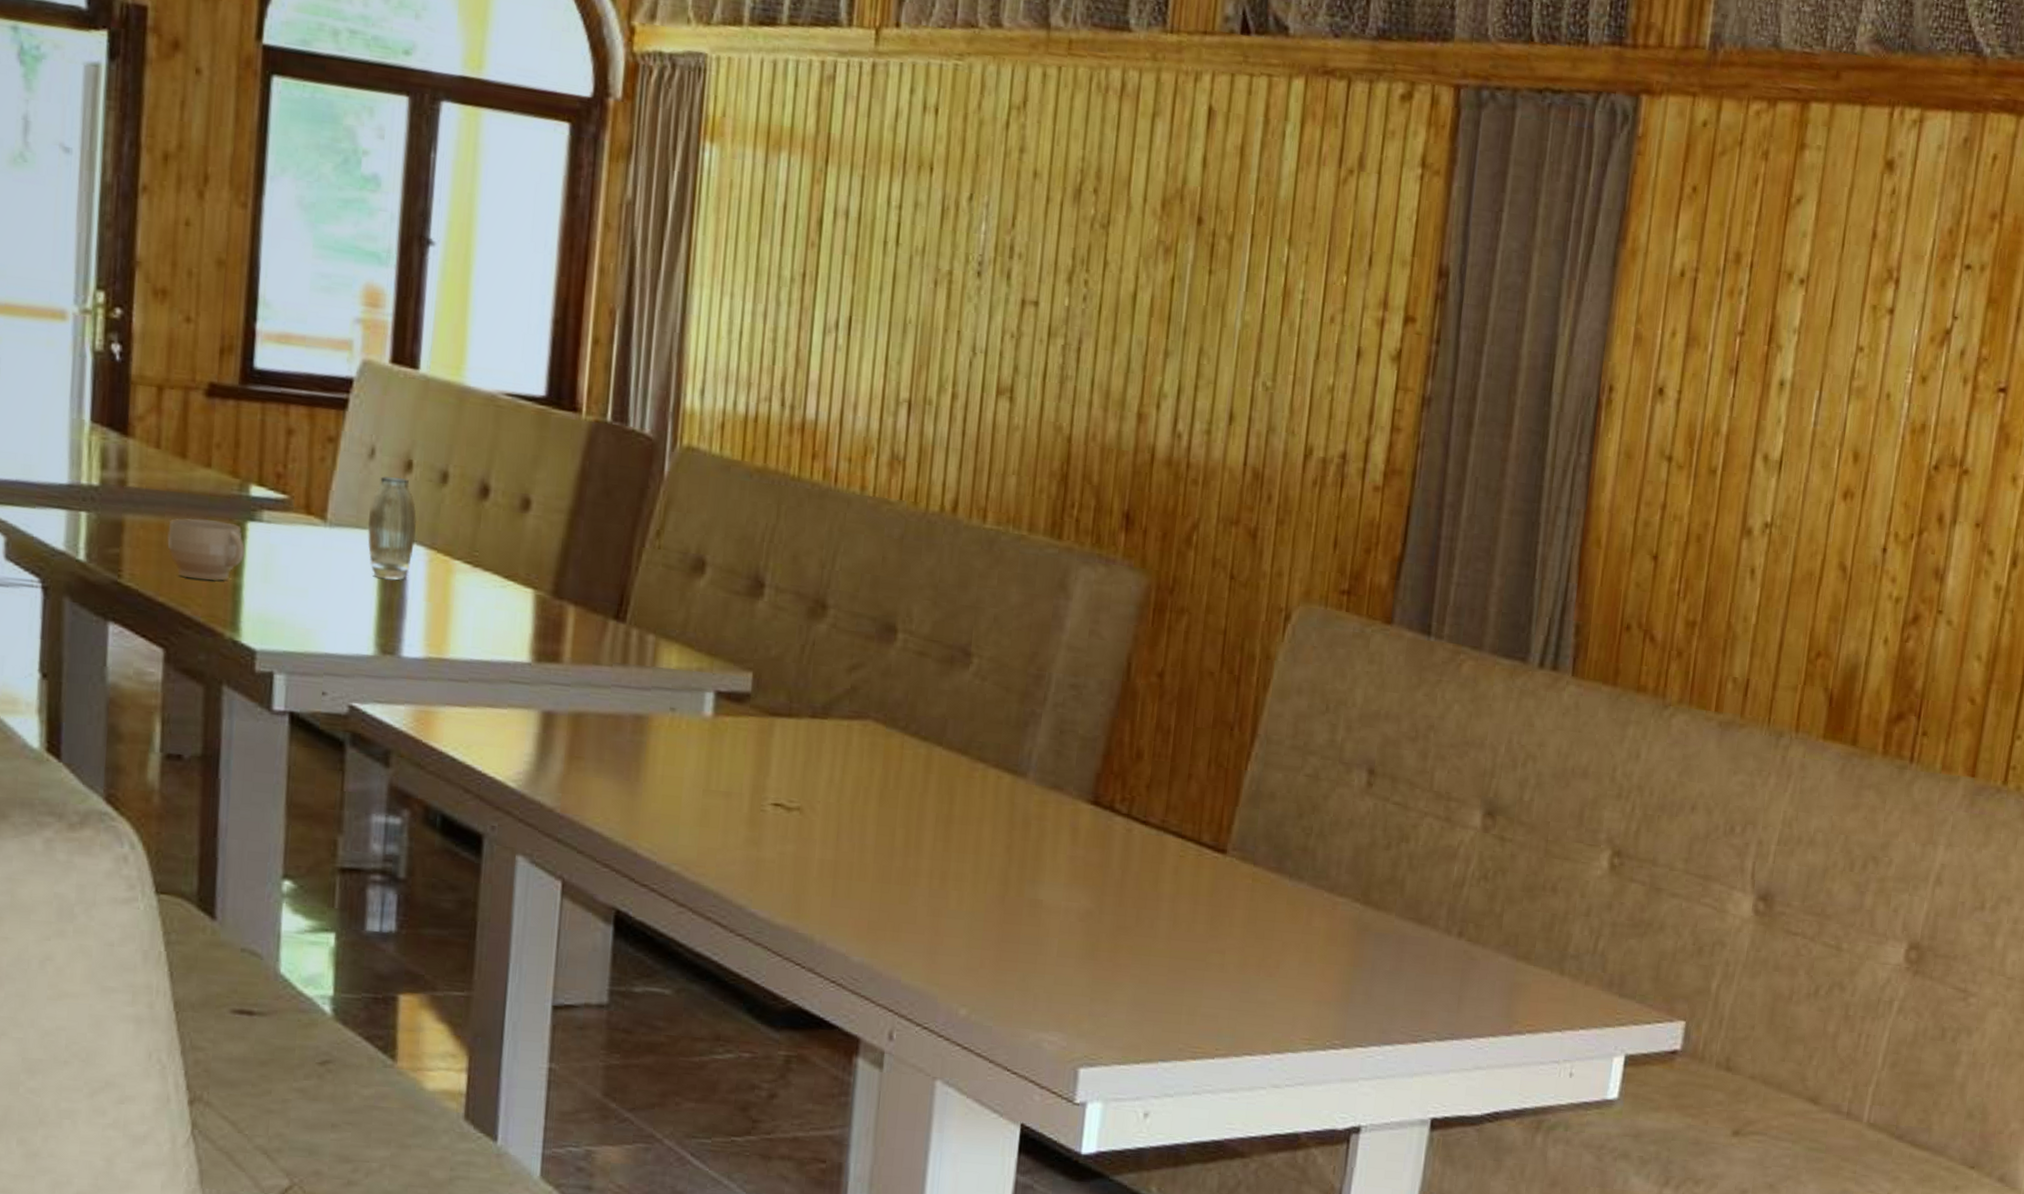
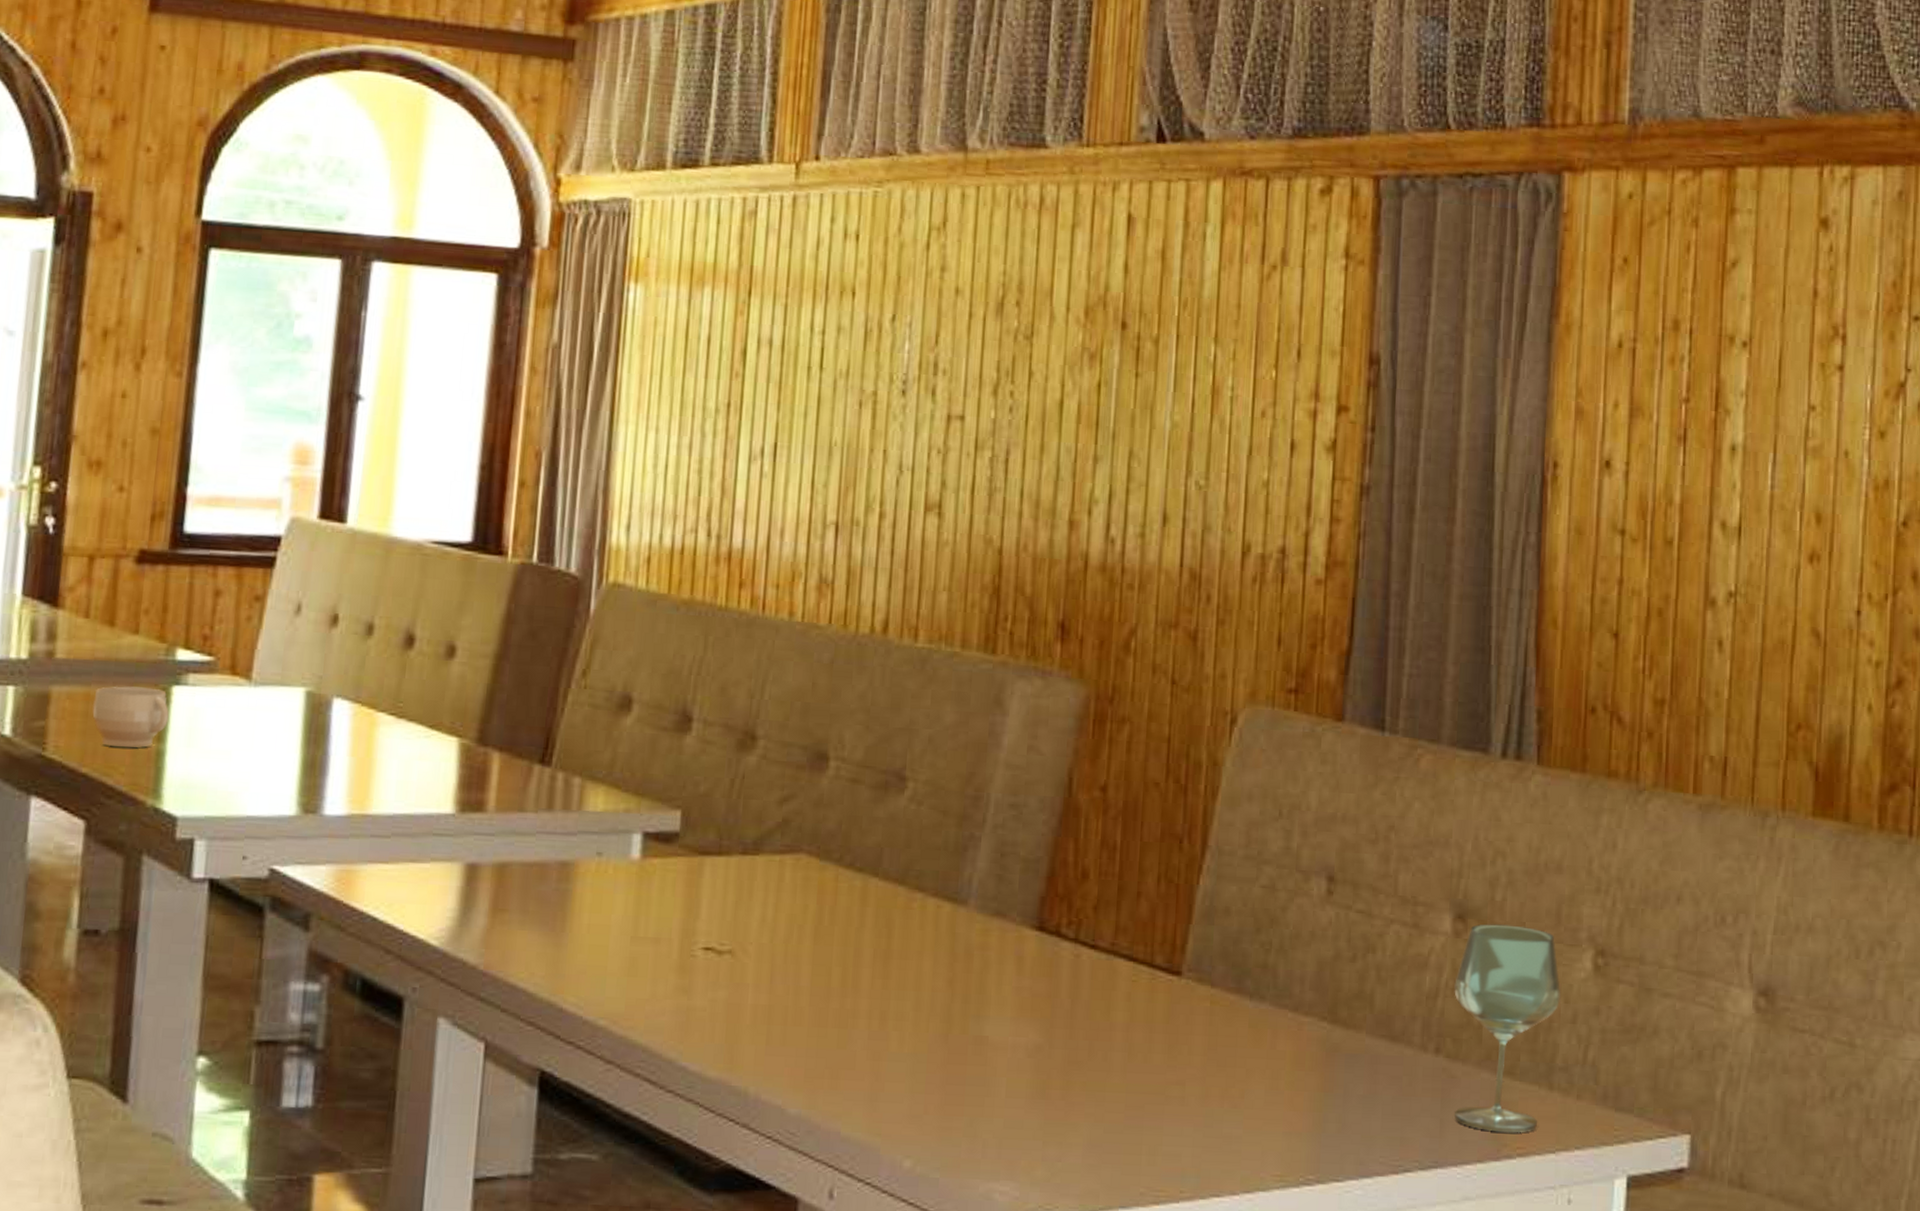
vase: present [367,476,416,581] -> none [291,632,341,737]
wine glass: none [1472,821,1578,1012] -> present [1454,924,1561,1133]

